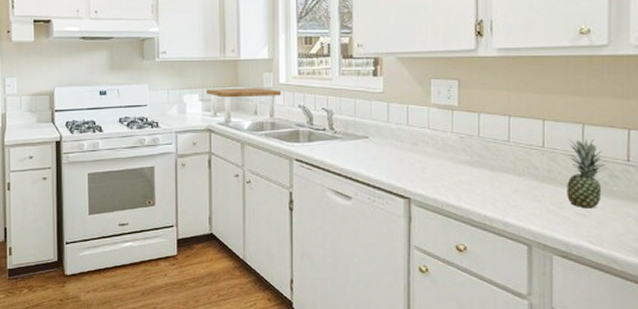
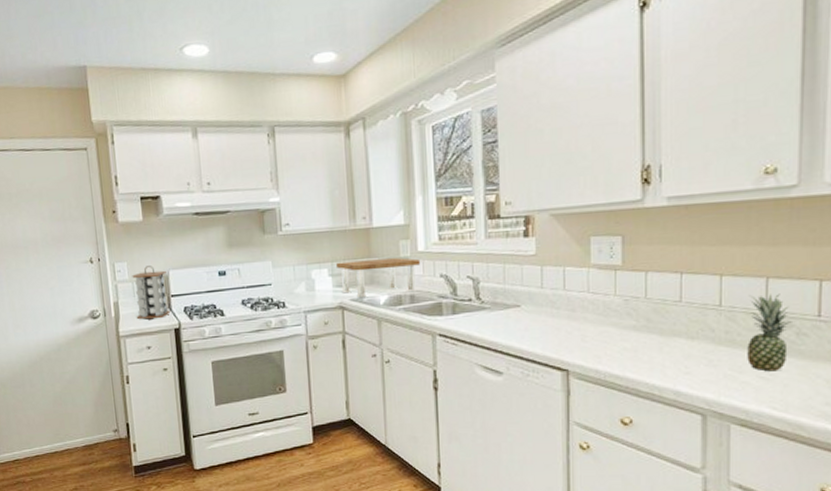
spice rack: none [20,81,53,131] -> present [132,264,170,320]

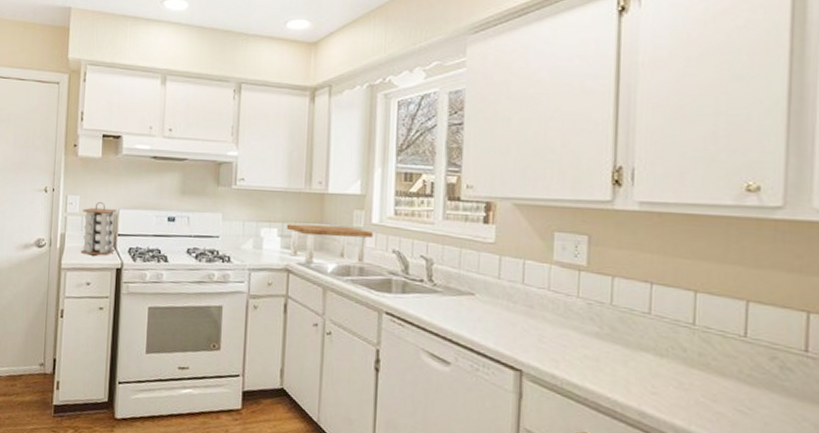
fruit: present [747,293,792,372] -> none [723,317,775,406]

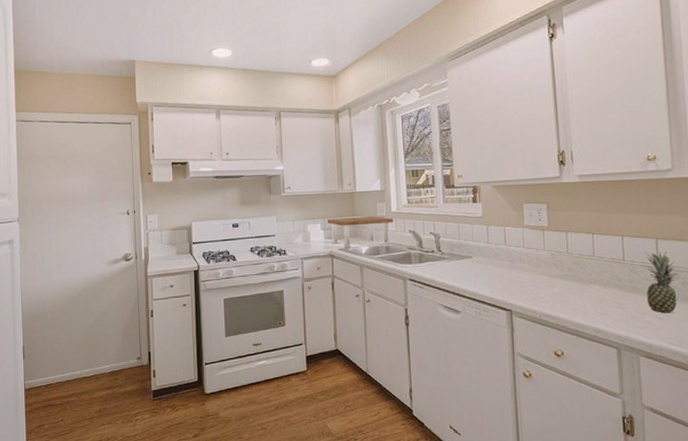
spice rack: present [80,201,117,256] -> none [161,217,191,263]
fruit: none [723,317,775,406] -> present [644,251,678,313]

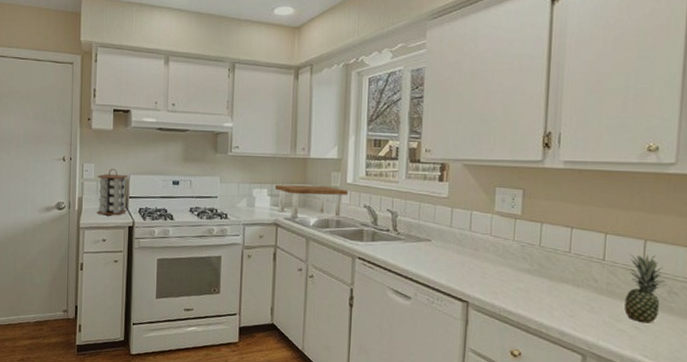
spice rack: none [161,217,191,263] -> present [96,168,128,216]

